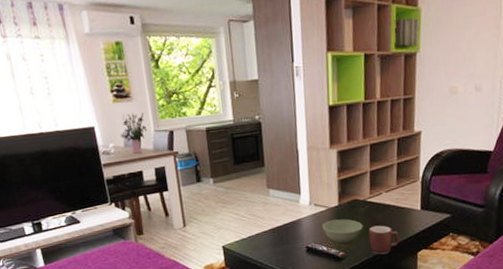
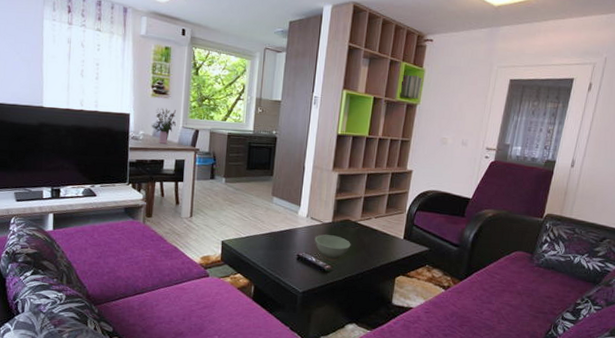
mug: present [368,225,399,255] -> none [354,246,381,275]

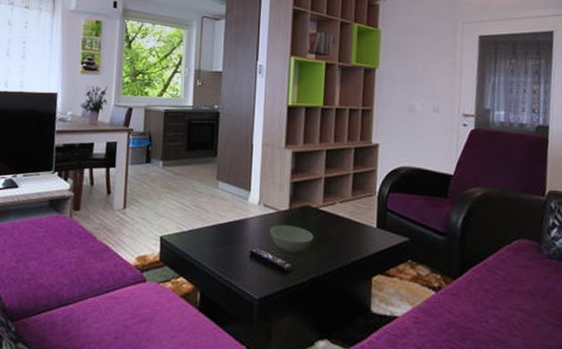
books: none [356,68,382,92] -> present [305,31,333,57]
books: present [398,74,423,100] -> none [354,36,379,63]

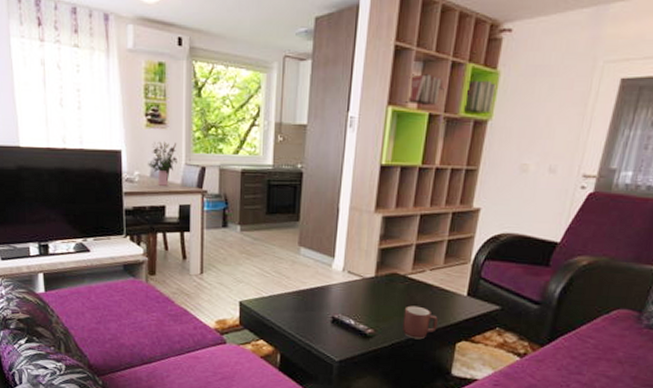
bowl: present [270,225,314,258] -> none [353,292,399,324]
mug: none [319,238,352,274] -> present [402,305,438,340]
books: none [354,36,379,63] -> present [462,80,496,114]

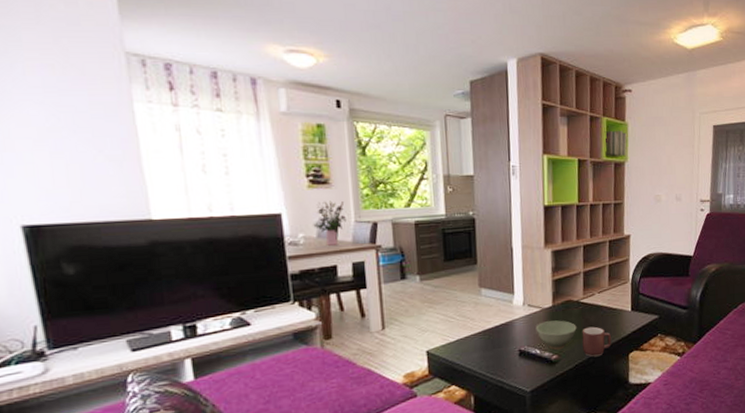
bowl: none [353,292,399,324] -> present [536,320,577,350]
books: present [406,74,441,106] -> none [558,127,585,154]

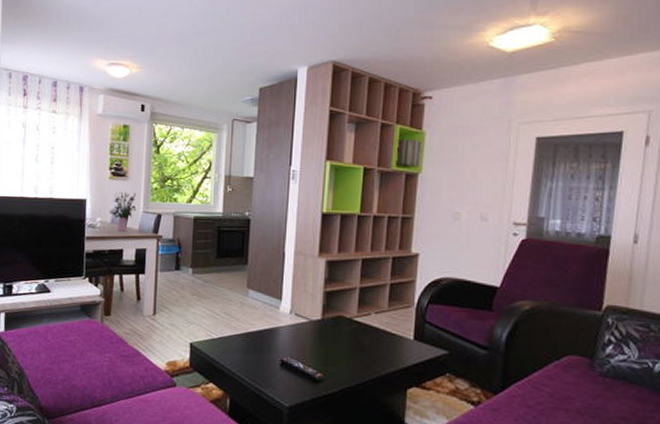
bowl: present [536,320,577,350] -> none [301,335,347,368]
mug: present [582,326,611,357] -> none [352,349,386,385]

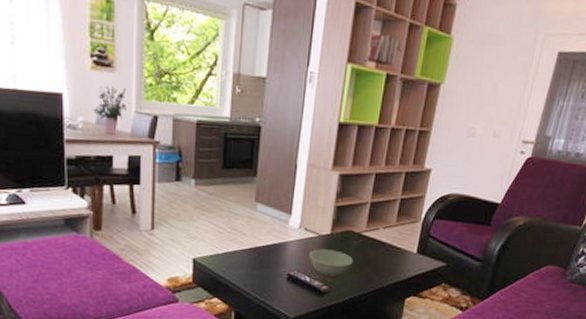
bowl: none [301,335,347,368] -> present [309,249,353,281]
books: none [342,134,373,161] -> present [365,33,399,66]
books: present [394,138,423,168] -> none [418,43,450,78]

